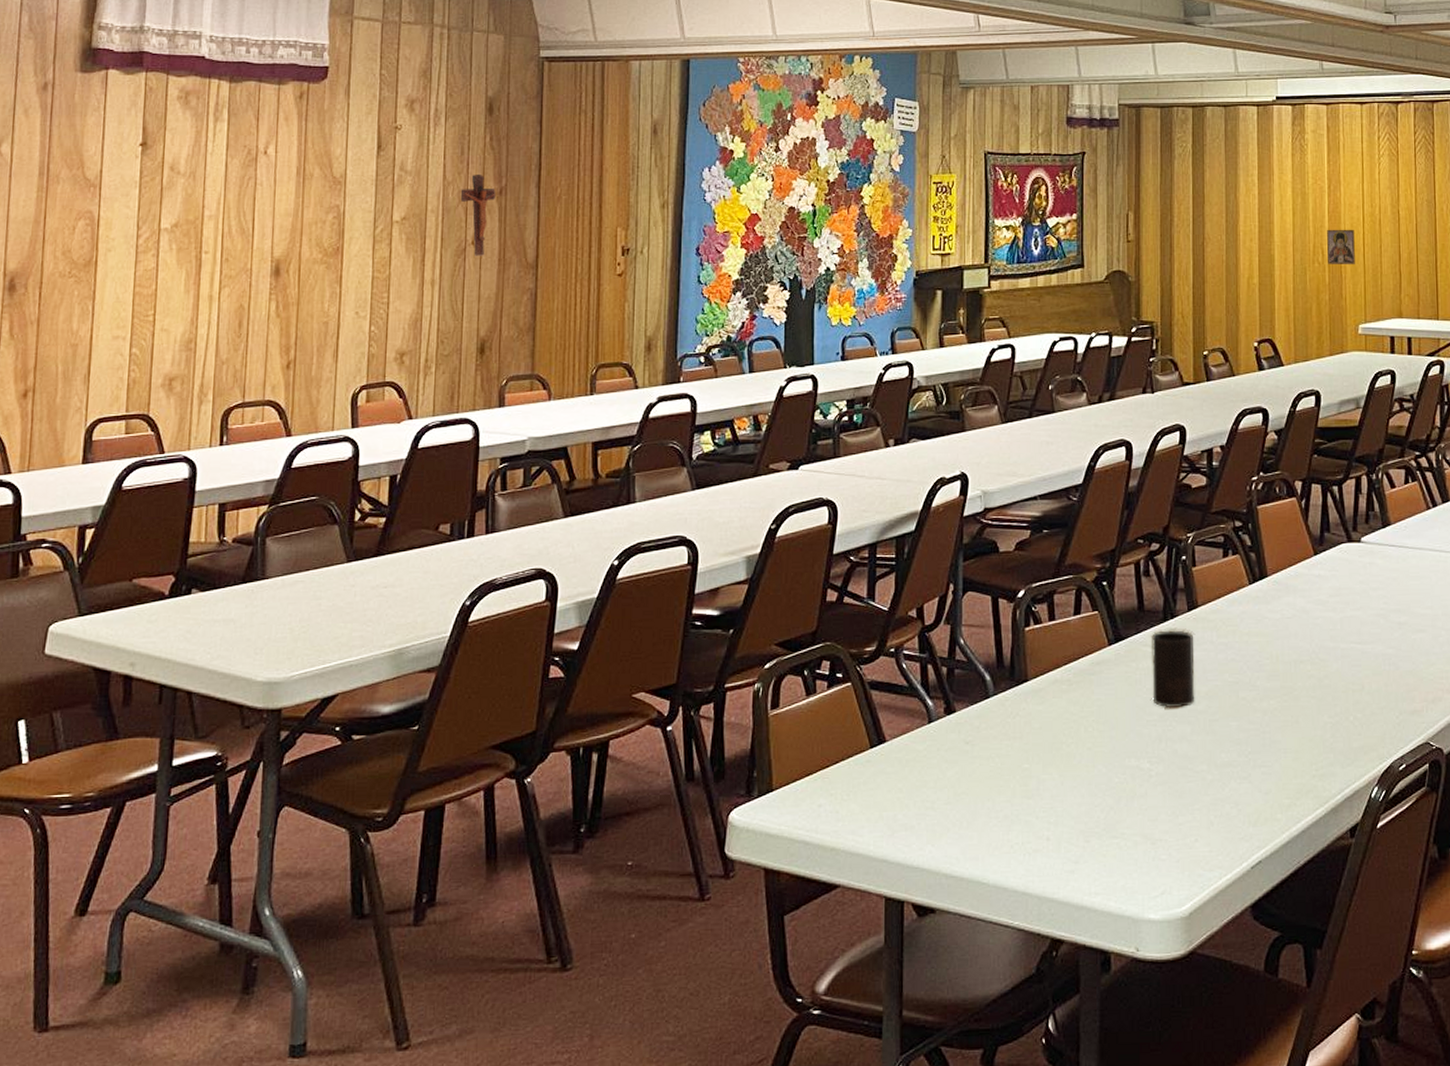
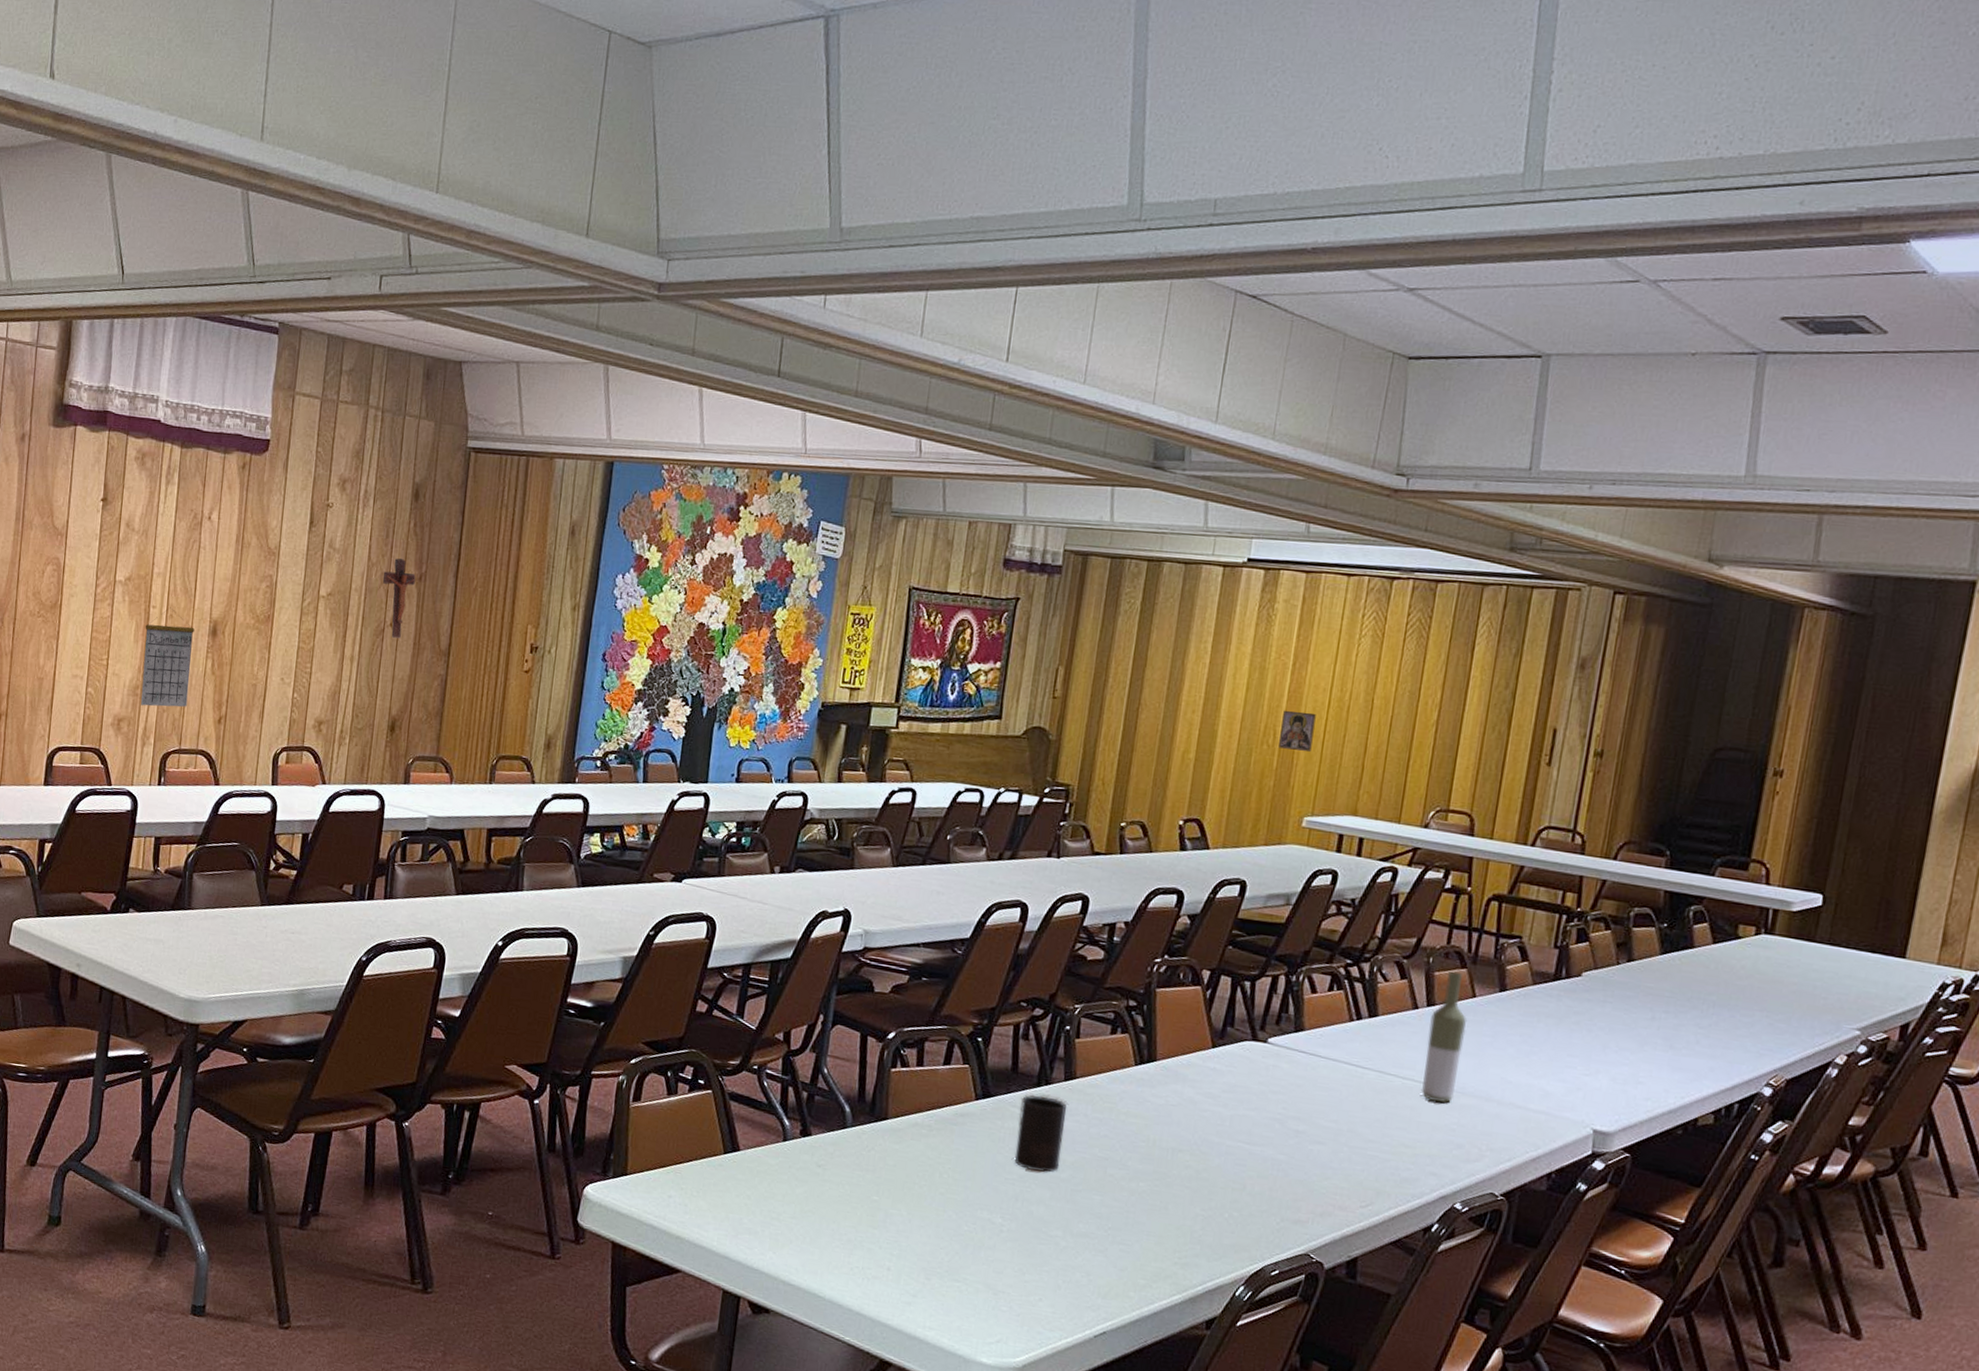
calendar: none [195,251,254,360] -> present [140,607,195,707]

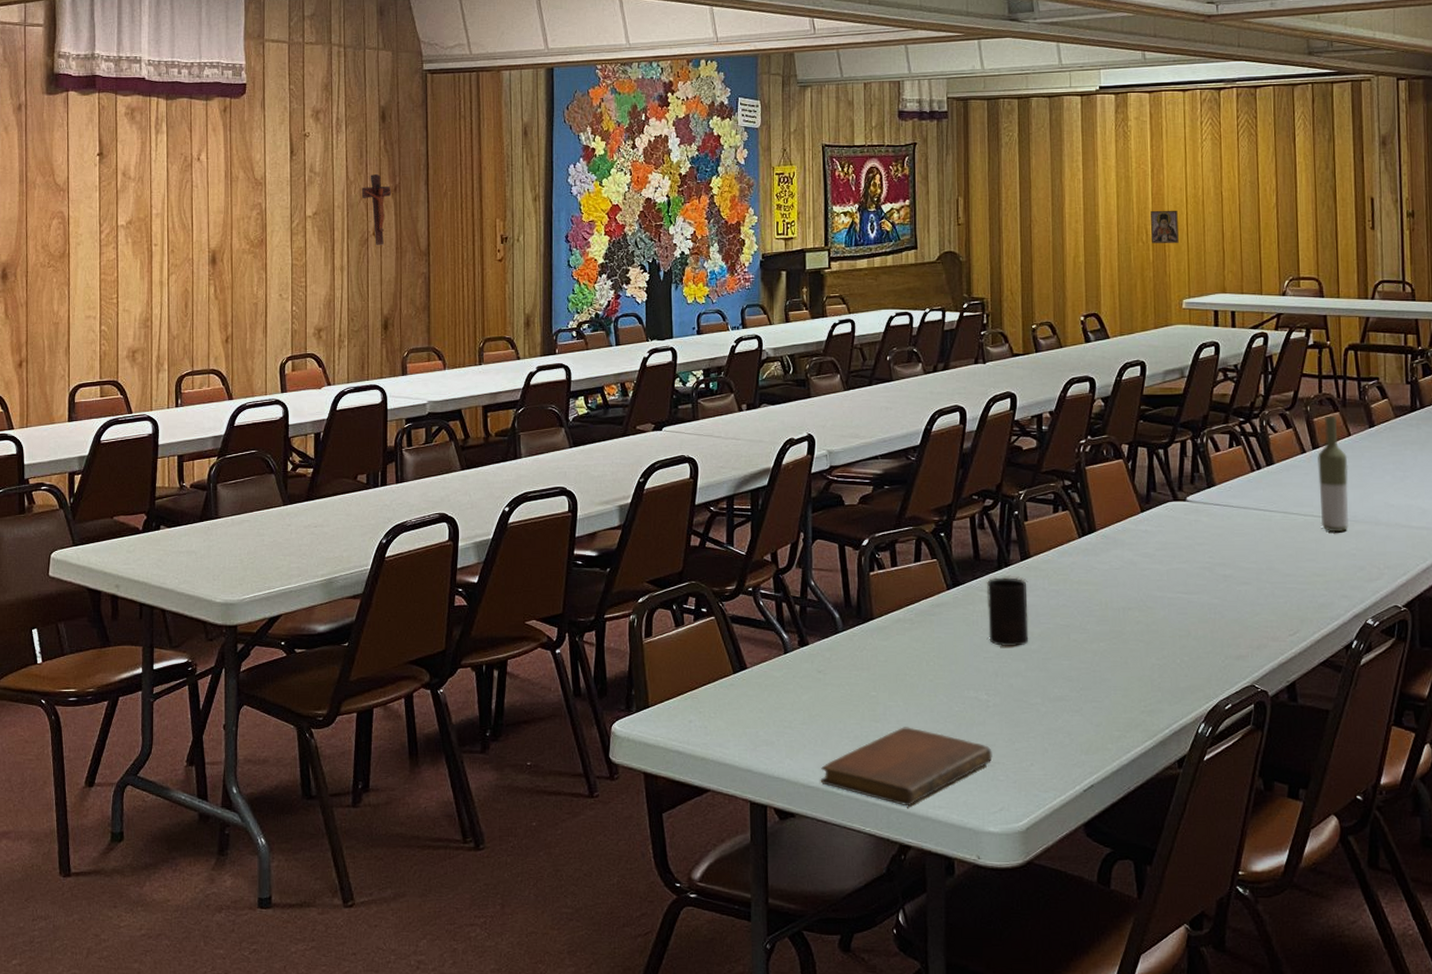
calendar: present [140,607,195,707] -> none [149,243,195,336]
notebook: none [802,1238,998,1322] -> present [820,727,992,807]

